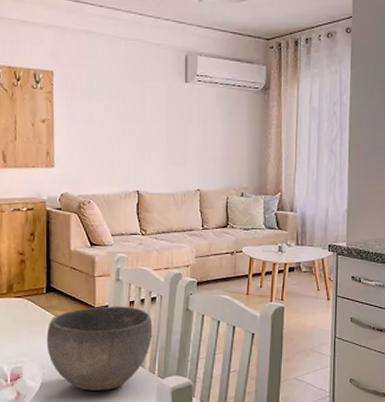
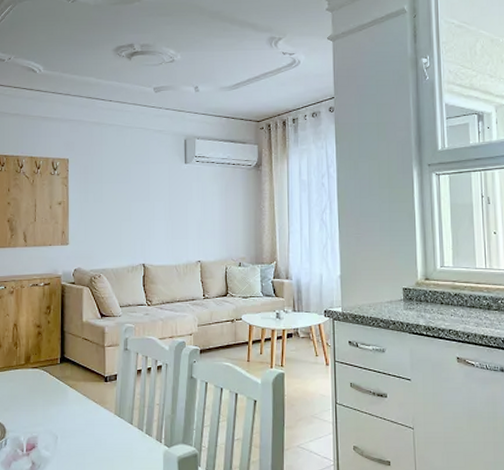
bowl: present [46,306,153,391] -> none [60,375,159,460]

